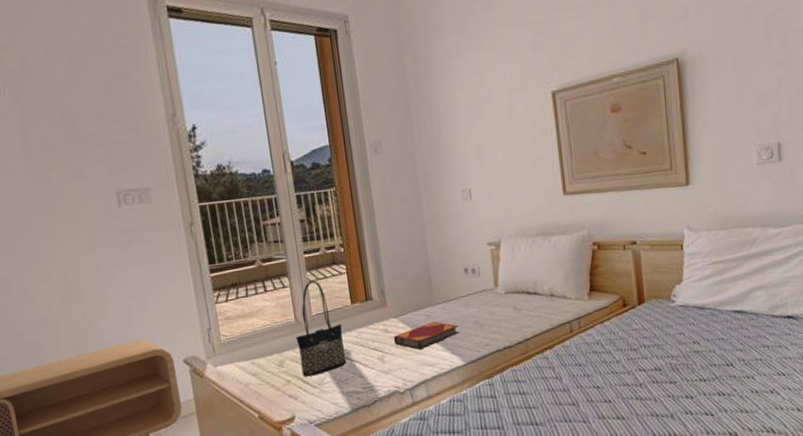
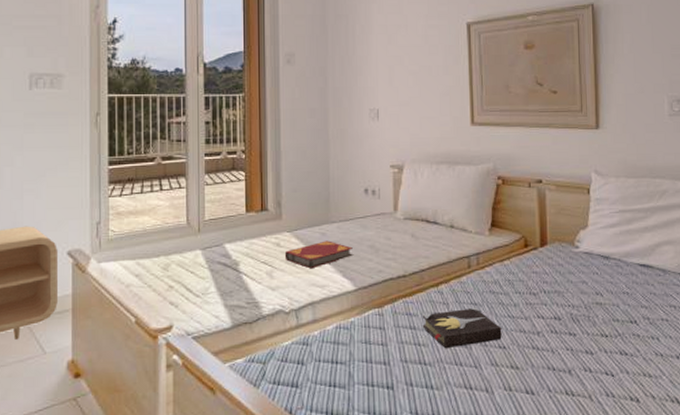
tote bag: present [295,280,347,377] -> none [185,184,234,284]
hardback book: none [530,368,607,409] -> present [422,307,502,349]

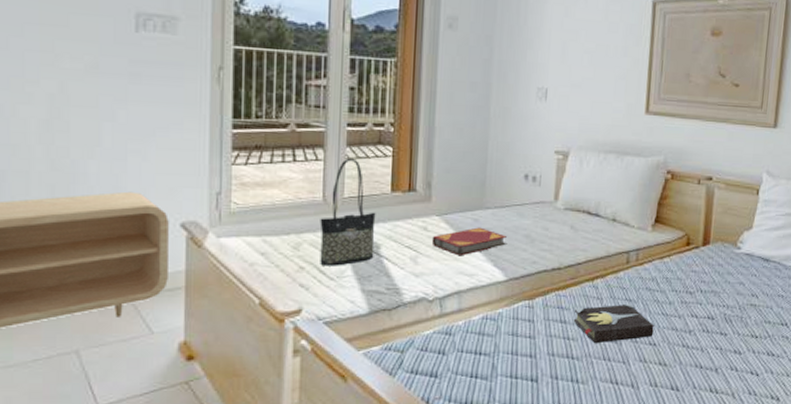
tote bag: none [185,184,234,284] -> present [320,158,376,266]

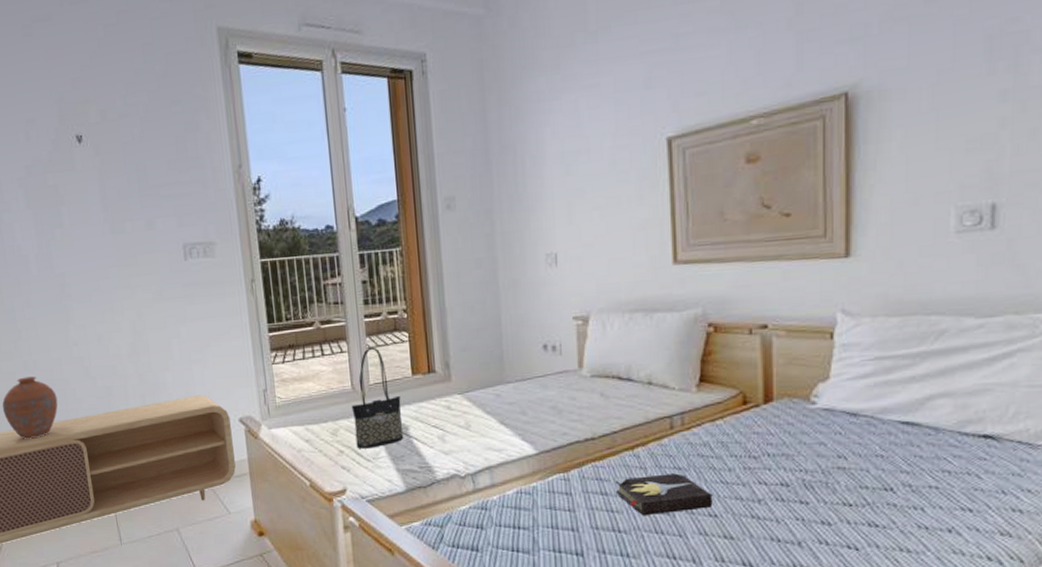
hardback book: present [431,227,507,256] -> none [456,402,532,432]

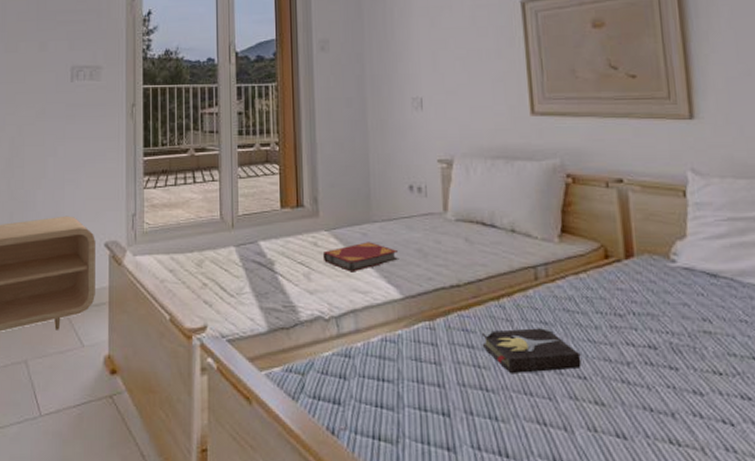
tote bag: present [351,347,404,449] -> none [218,177,269,283]
hardback book: none [456,402,532,432] -> present [322,242,398,272]

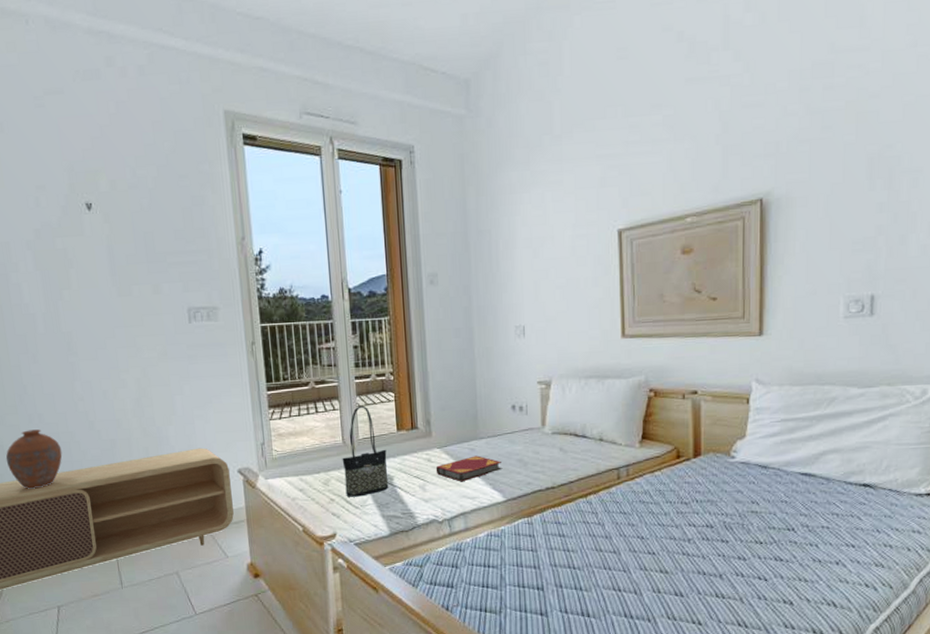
tote bag: none [218,177,269,283] -> present [342,405,389,497]
hardback book: present [481,327,582,374] -> none [571,516,652,555]

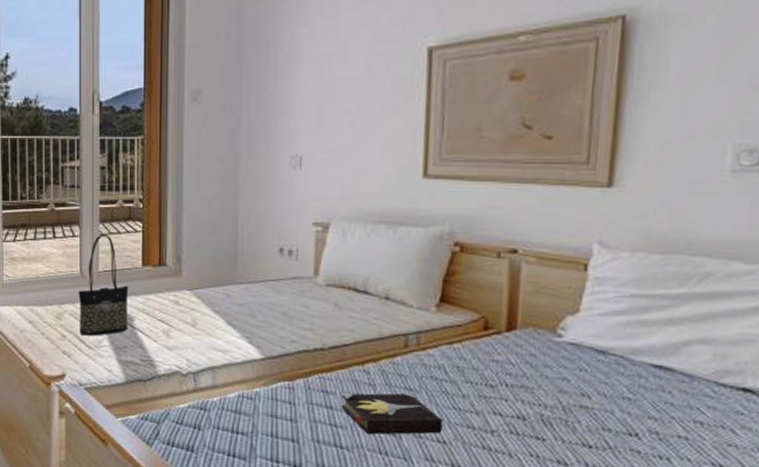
hardback book: present [435,455,502,482] -> none [183,302,262,332]
hardback book: none [571,516,652,555] -> present [341,392,443,435]

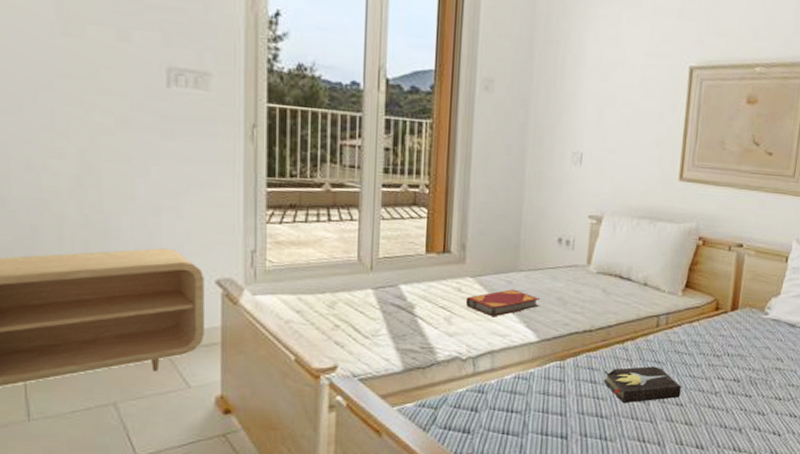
tote bag: present [78,234,129,336] -> none [355,218,411,325]
hardback book: none [183,302,262,332] -> present [465,289,539,317]

